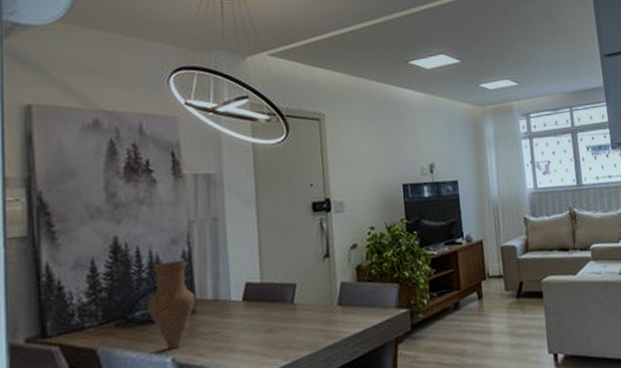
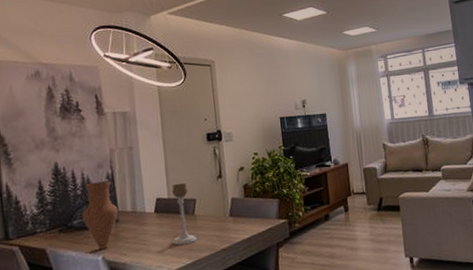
candle holder: none [265,263,295,342] -> present [172,182,197,245]

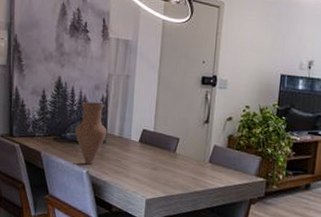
candle holder: present [172,182,197,245] -> none [151,119,174,179]

